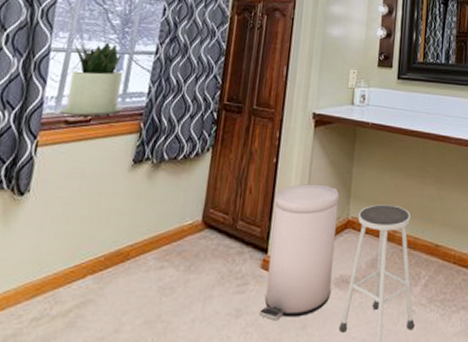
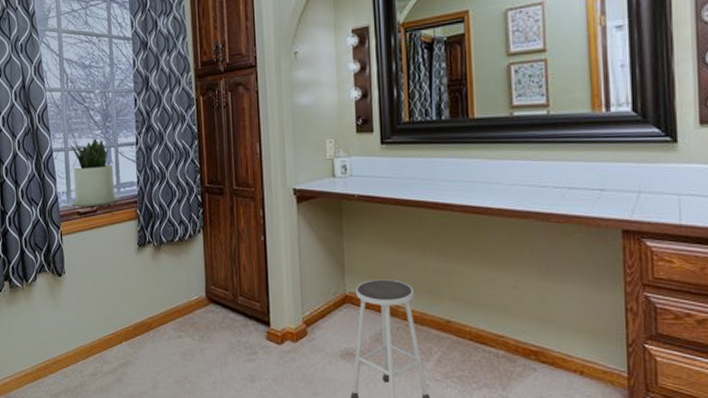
pedal bin: present [259,184,339,321] -> none [268,260,338,387]

